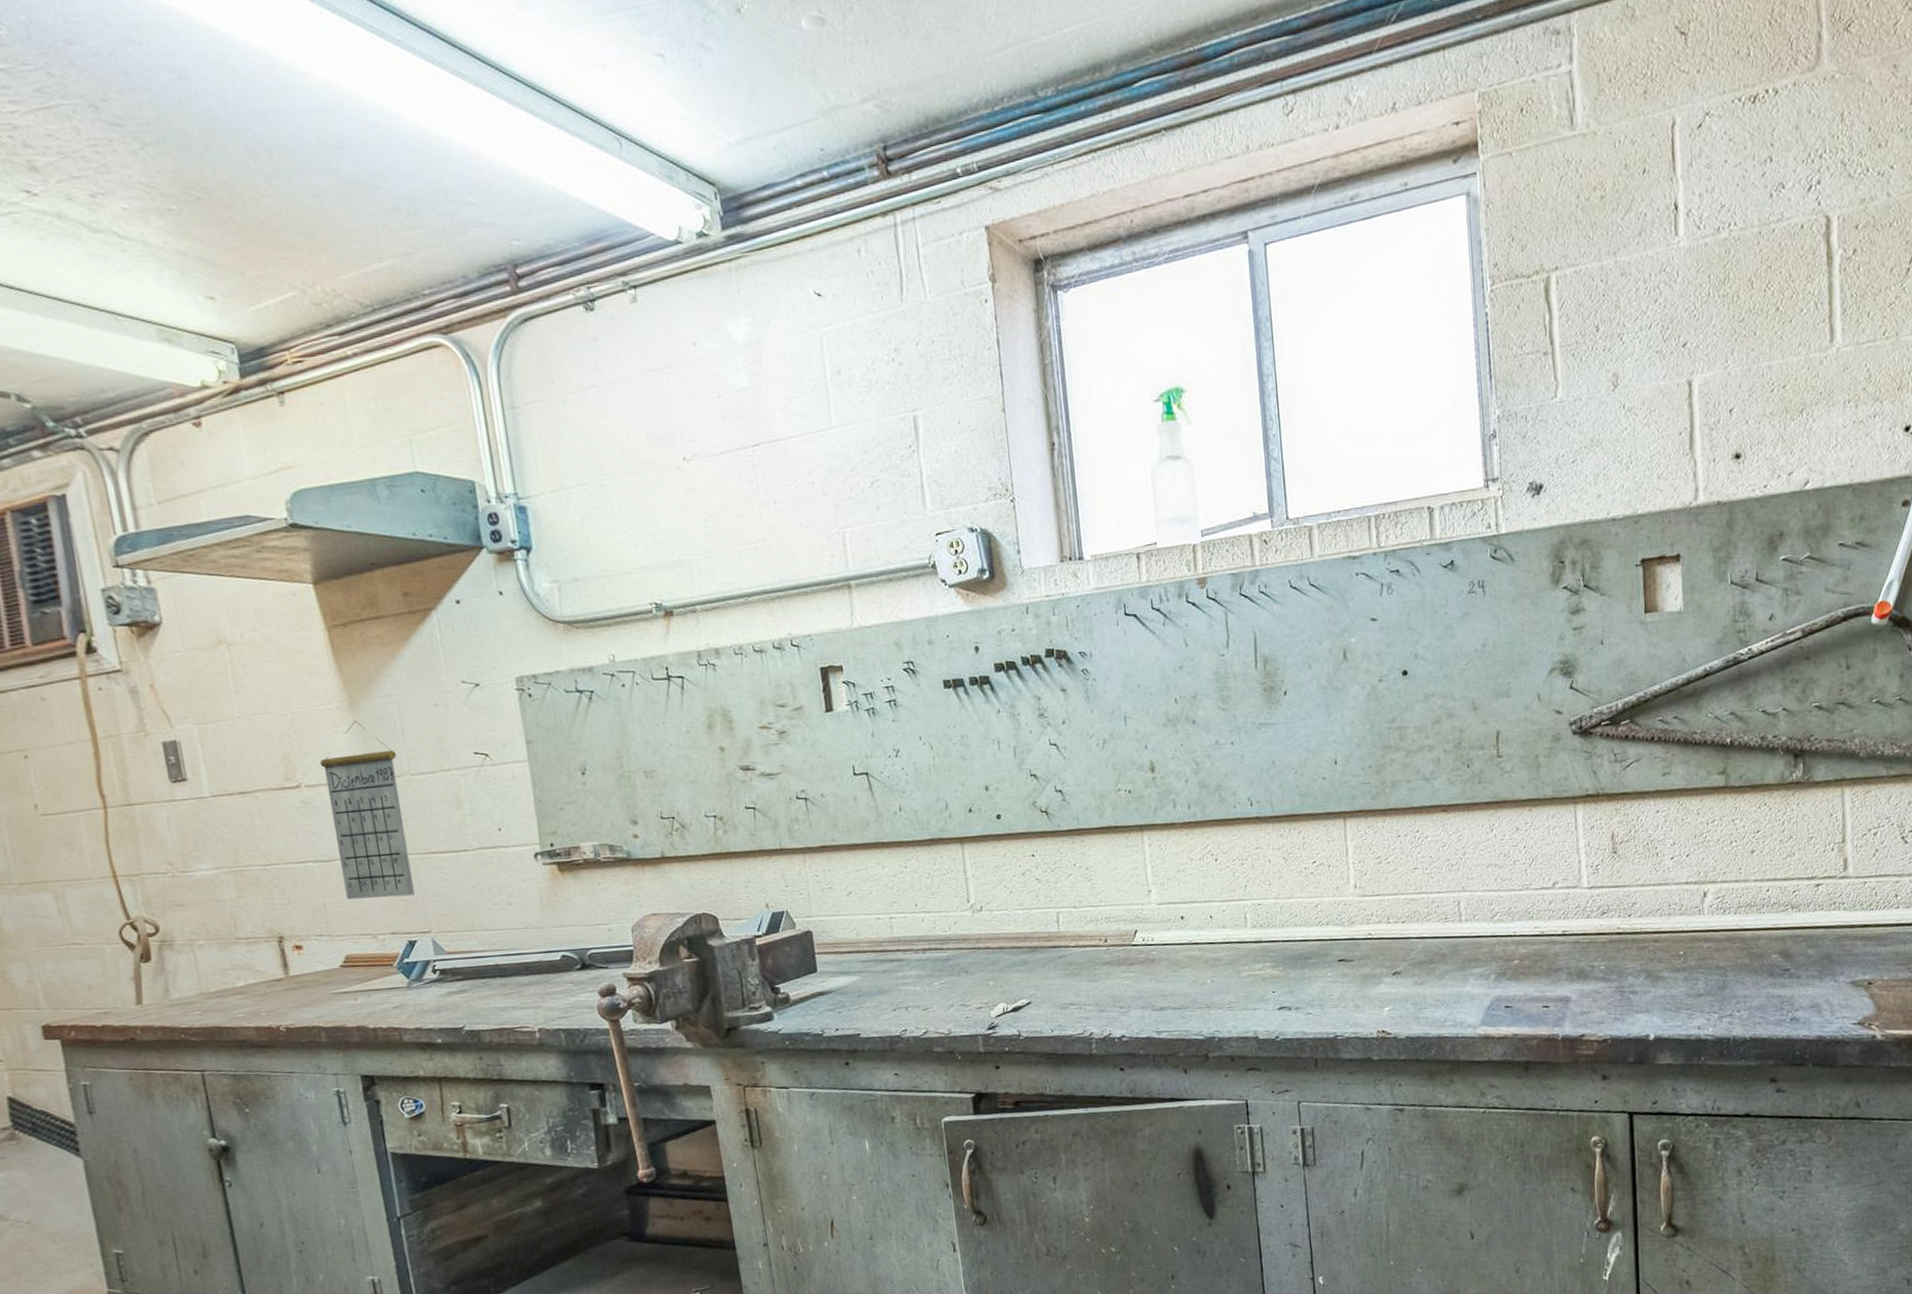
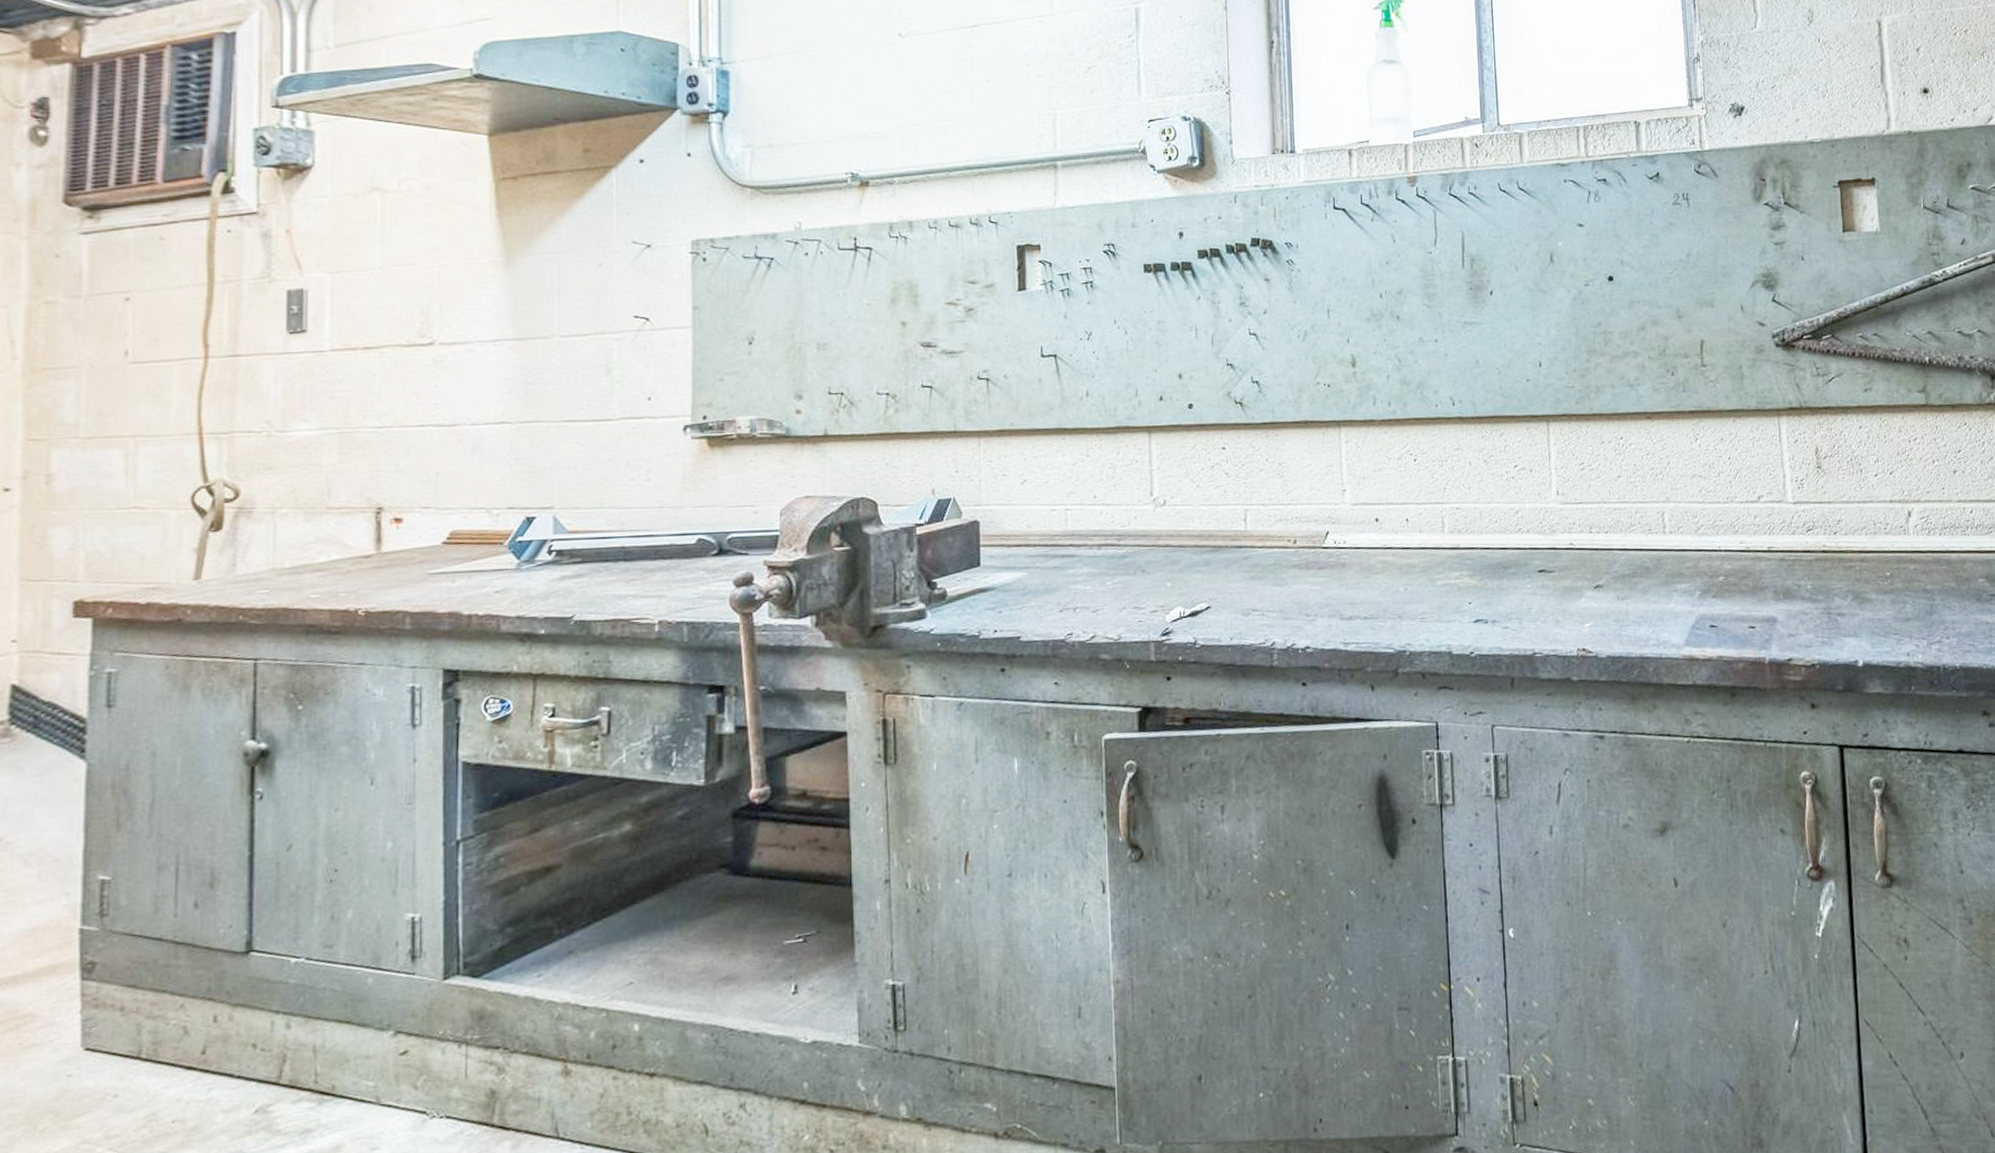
calendar: present [319,721,415,900] -> none [460,277,547,469]

